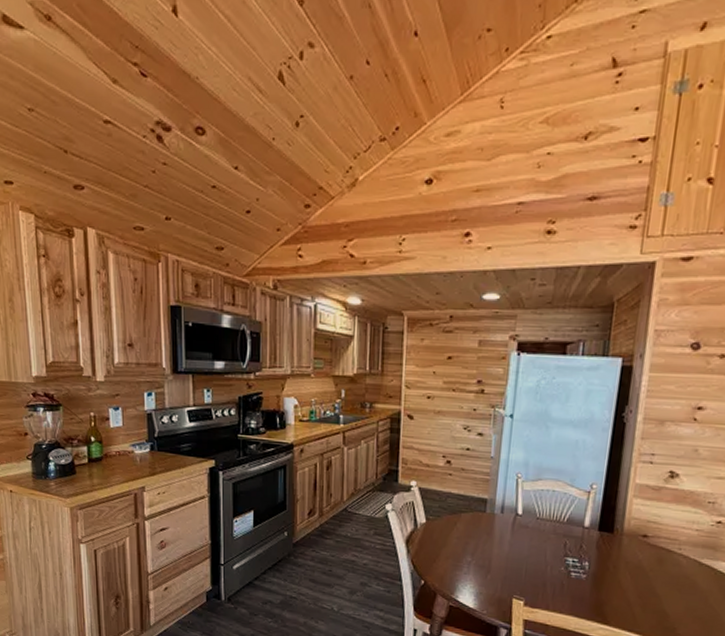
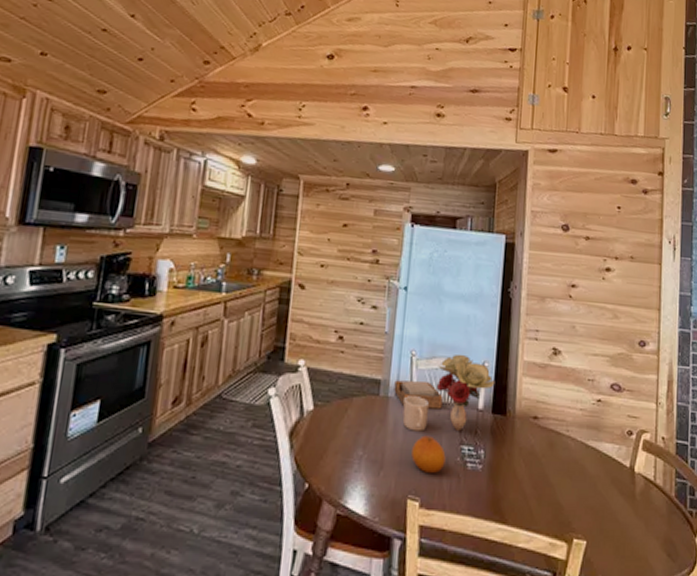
napkin holder: none [500,499,548,526] -> present [394,380,443,409]
mug: none [508,513,534,544] -> present [402,396,429,432]
fruit: none [517,547,550,580] -> present [411,435,446,474]
flower bouquet: none [541,476,603,546] -> present [436,354,495,432]

